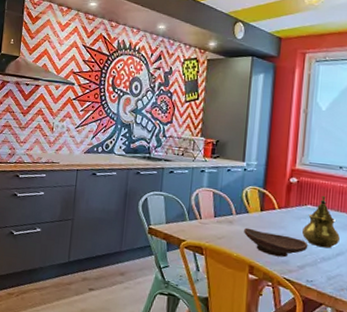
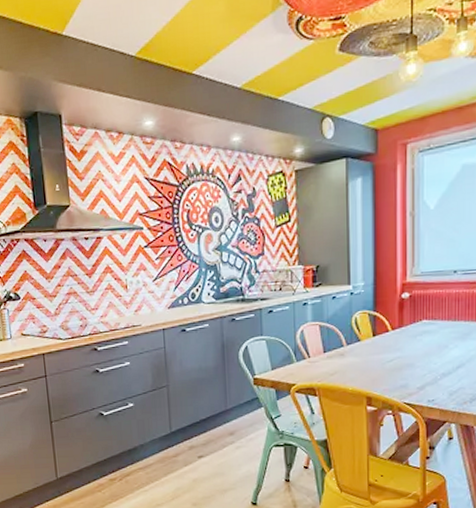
decorative bowl: present [244,227,308,258] -> none [357,357,427,382]
teapot: present [301,196,341,249] -> none [418,307,460,363]

